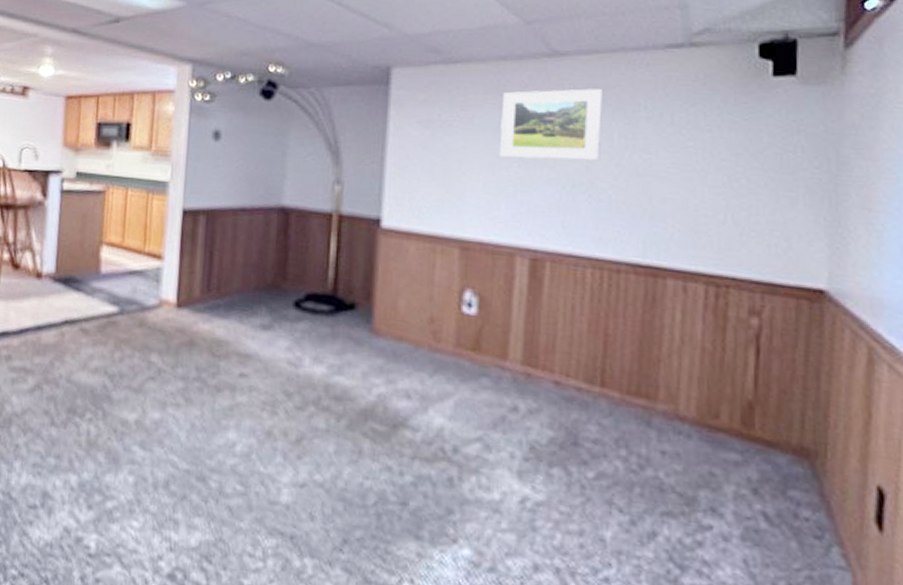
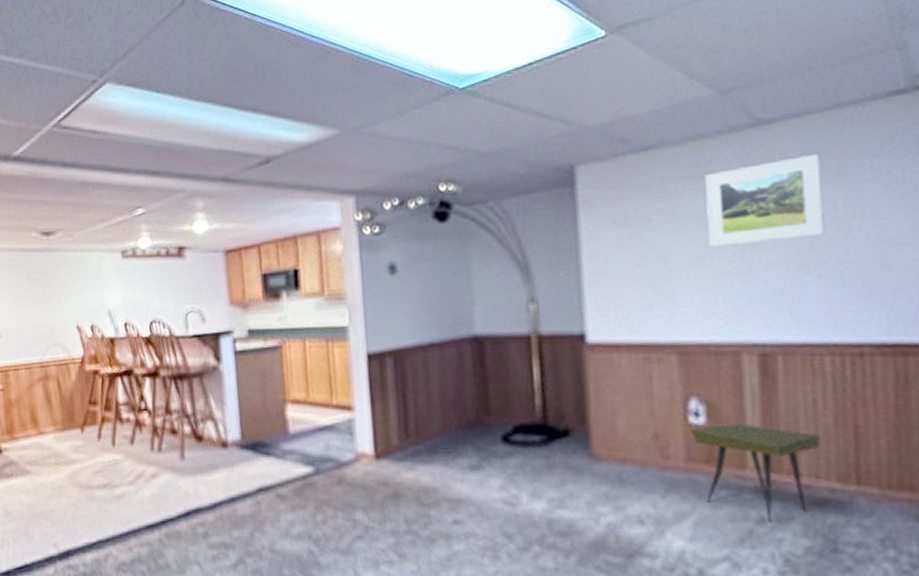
side table: none [463,317,574,411] -> present [691,424,821,522]

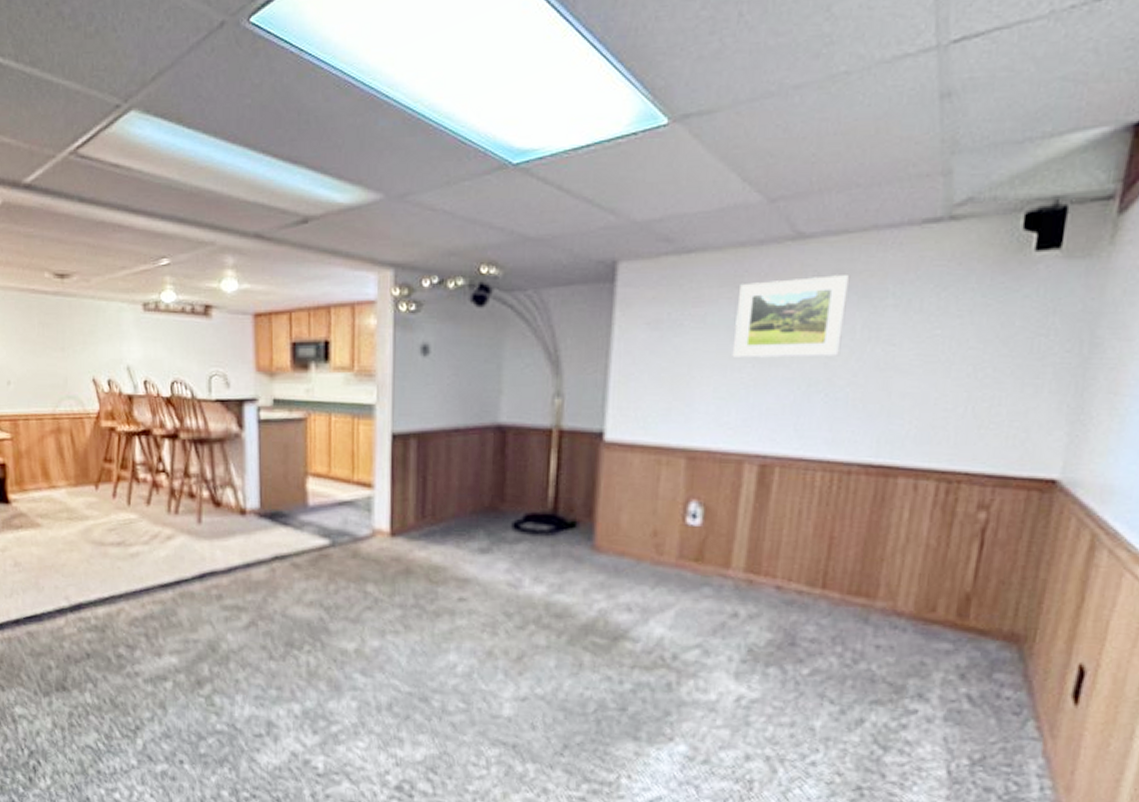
side table: present [691,424,821,522] -> none [687,527,799,617]

